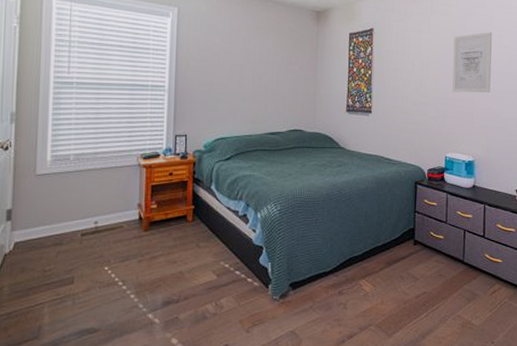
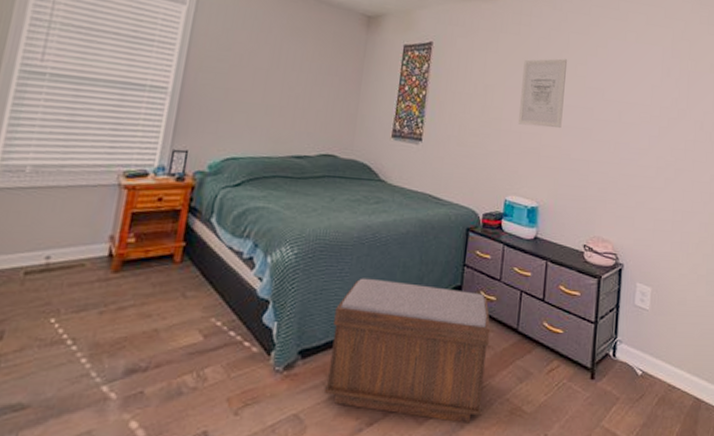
bench: none [312,226,441,335] -> present [323,278,491,424]

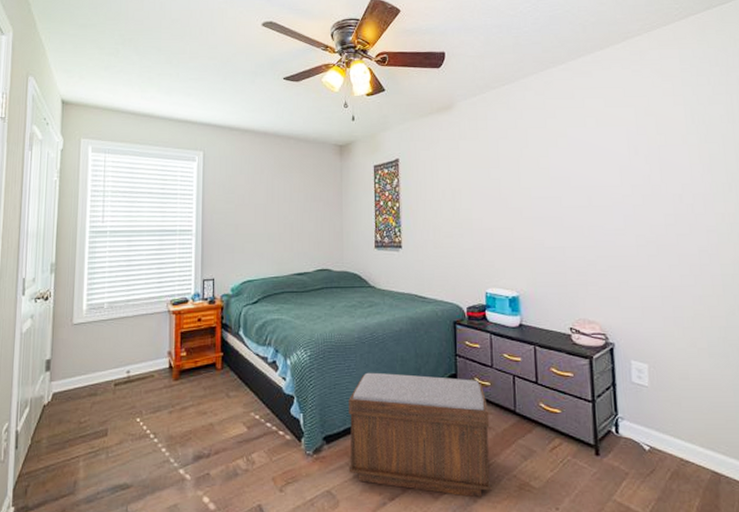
wall art: present [517,58,568,129] -> none [486,154,531,222]

